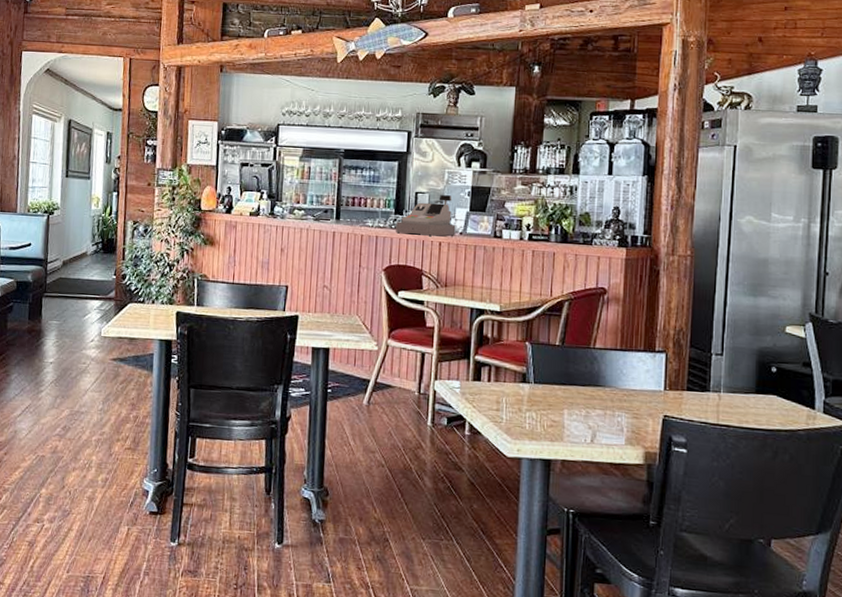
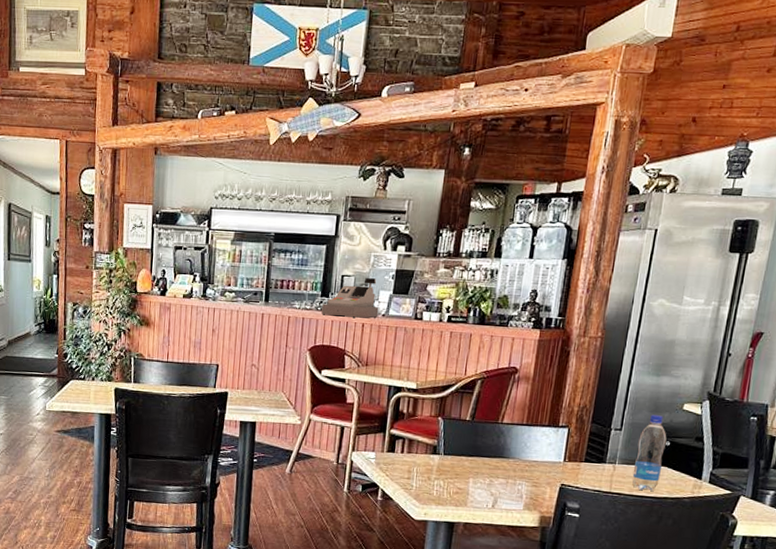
bottle: none [740,338,772,424] -> present [631,414,667,492]

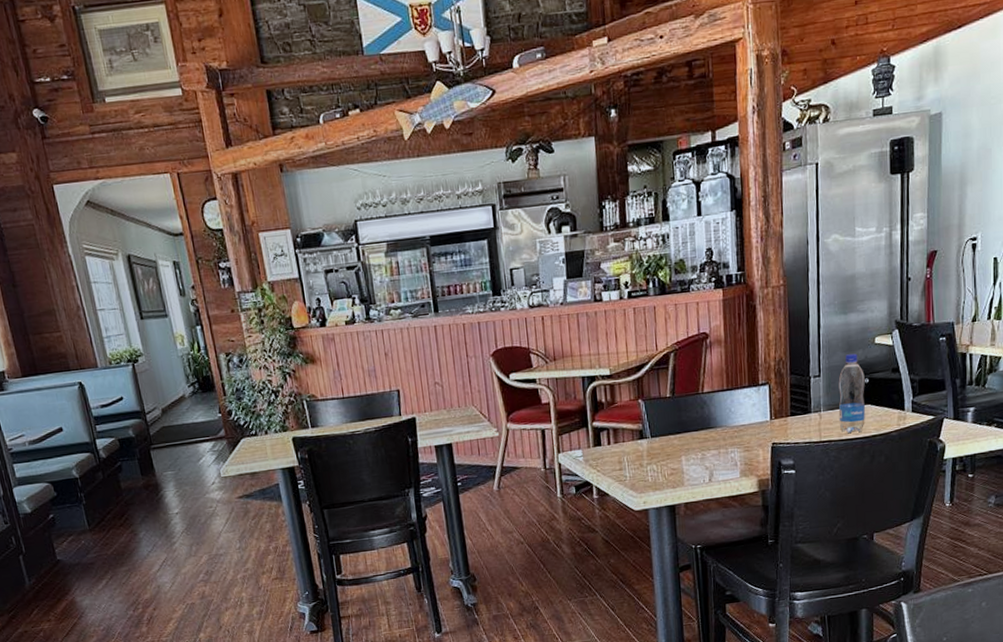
cash register: present [321,278,379,319] -> none [496,266,556,316]

